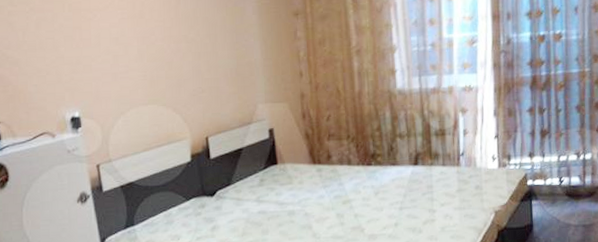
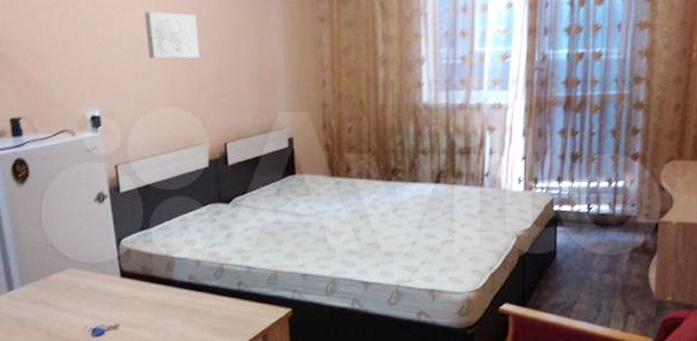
wall art: none [121,13,178,59] -> present [144,11,200,59]

